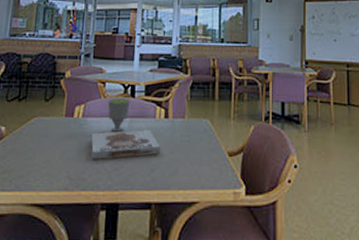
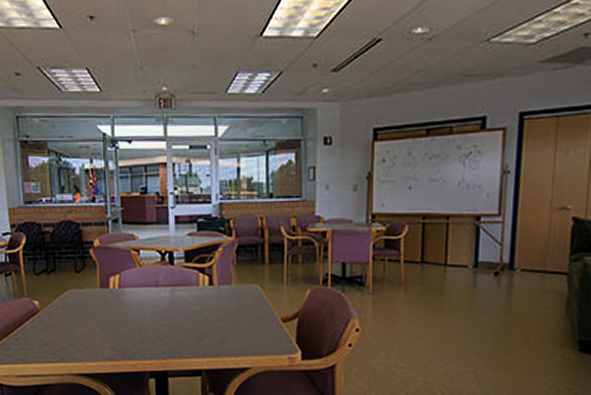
board game: present [91,130,160,159] -> none [130,299,207,330]
cup: present [107,98,130,132] -> none [144,267,169,301]

